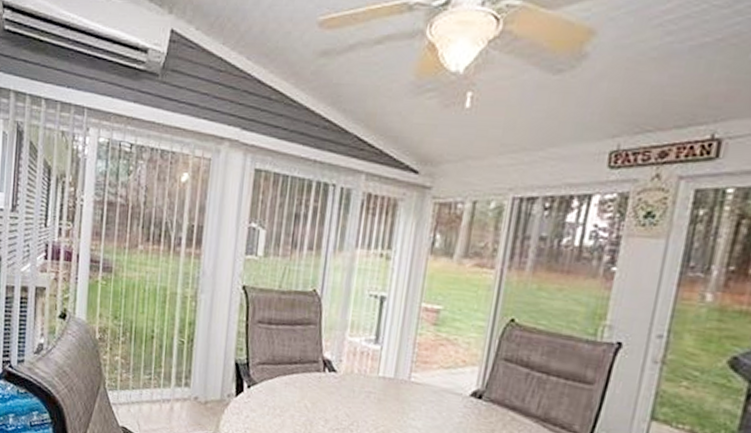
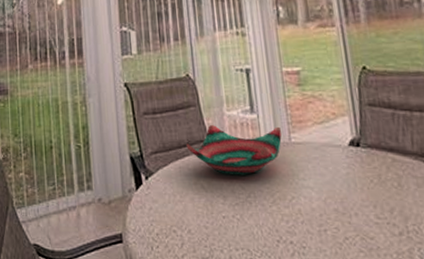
decorative bowl: none [297,347,402,404] -> present [186,125,282,175]

